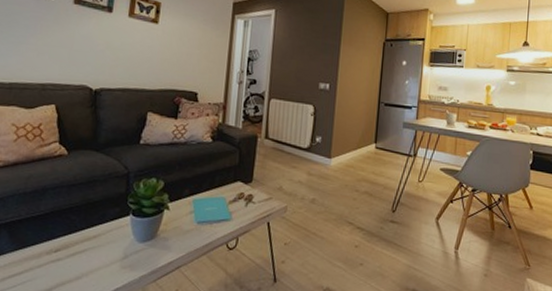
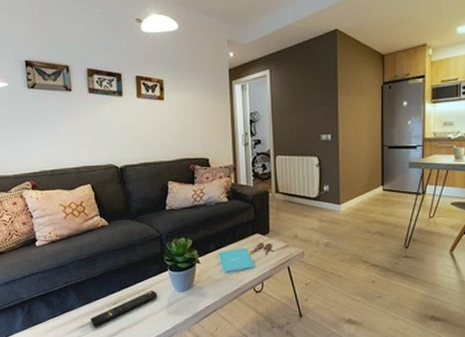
remote control: none [21,238,113,280] -> present [90,291,158,328]

